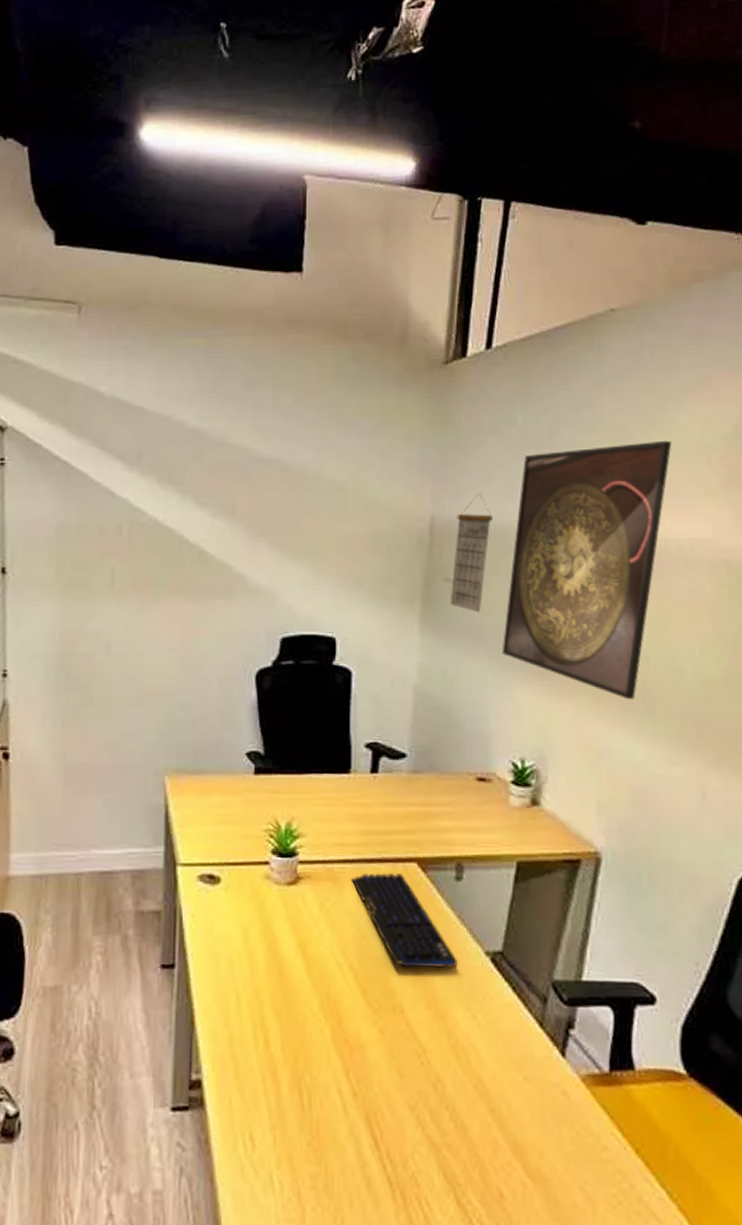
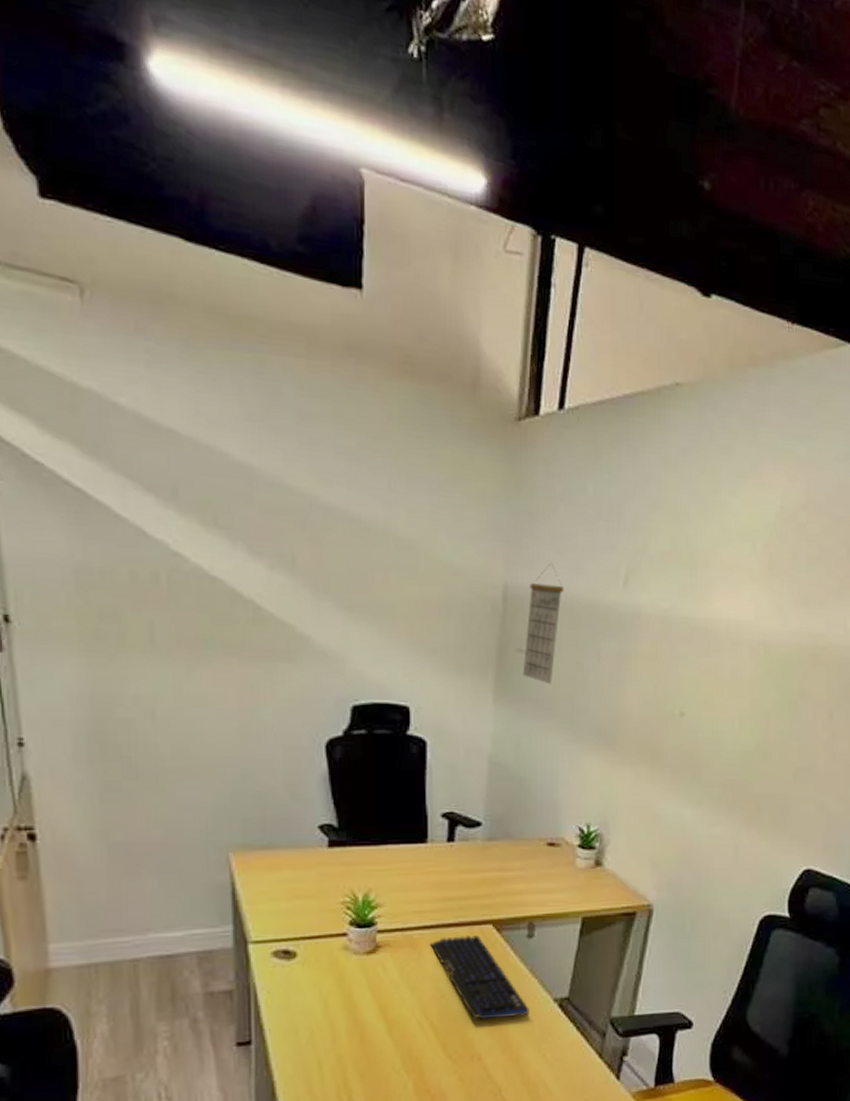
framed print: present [501,440,672,700] -> none [570,523,725,769]

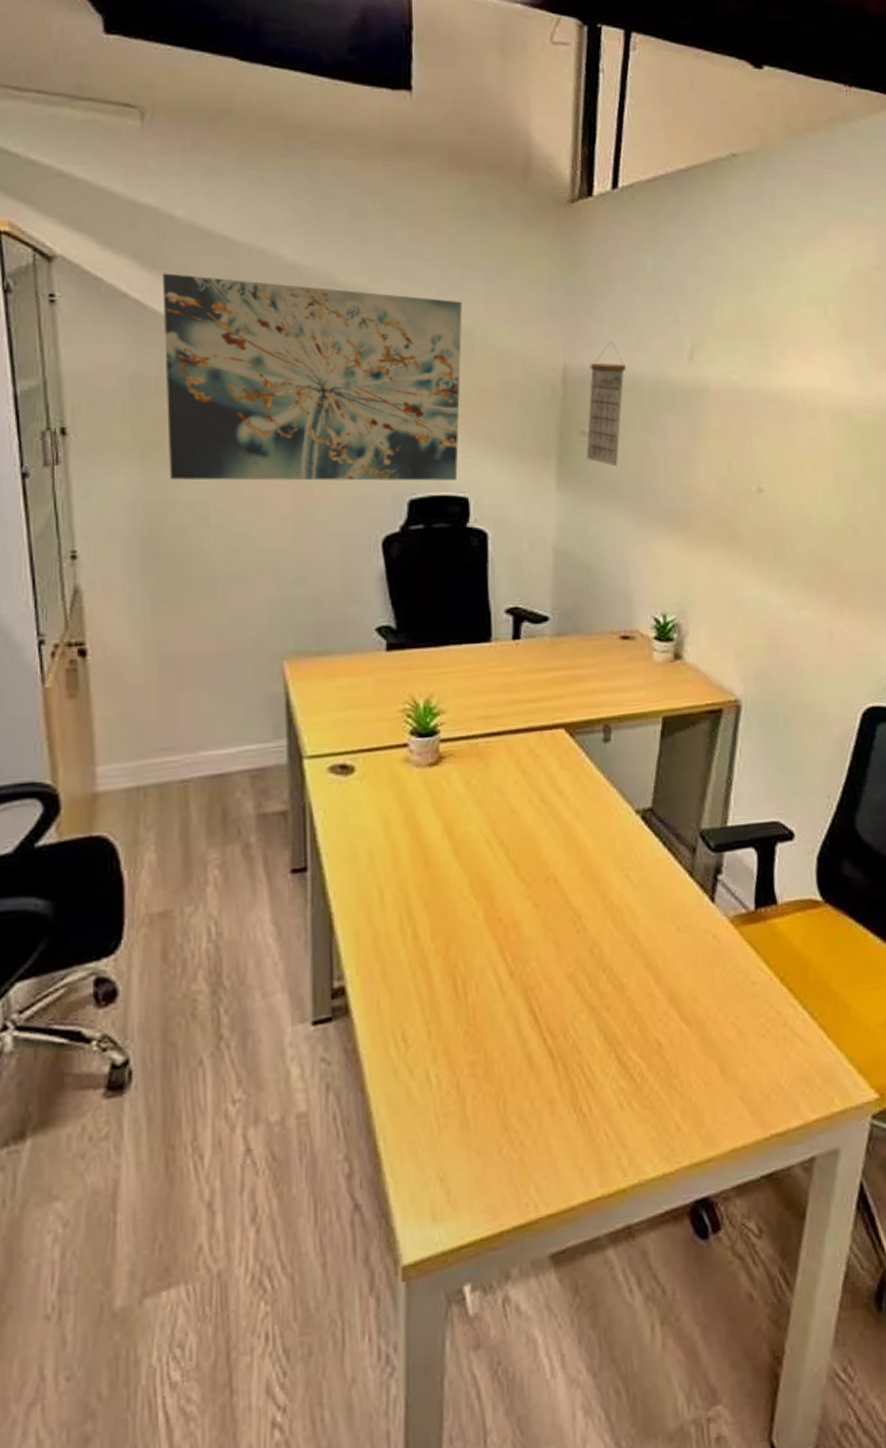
wall art: none [105,462,408,689] -> present [162,273,462,481]
keyboard: present [431,935,529,1020] -> none [498,741,609,837]

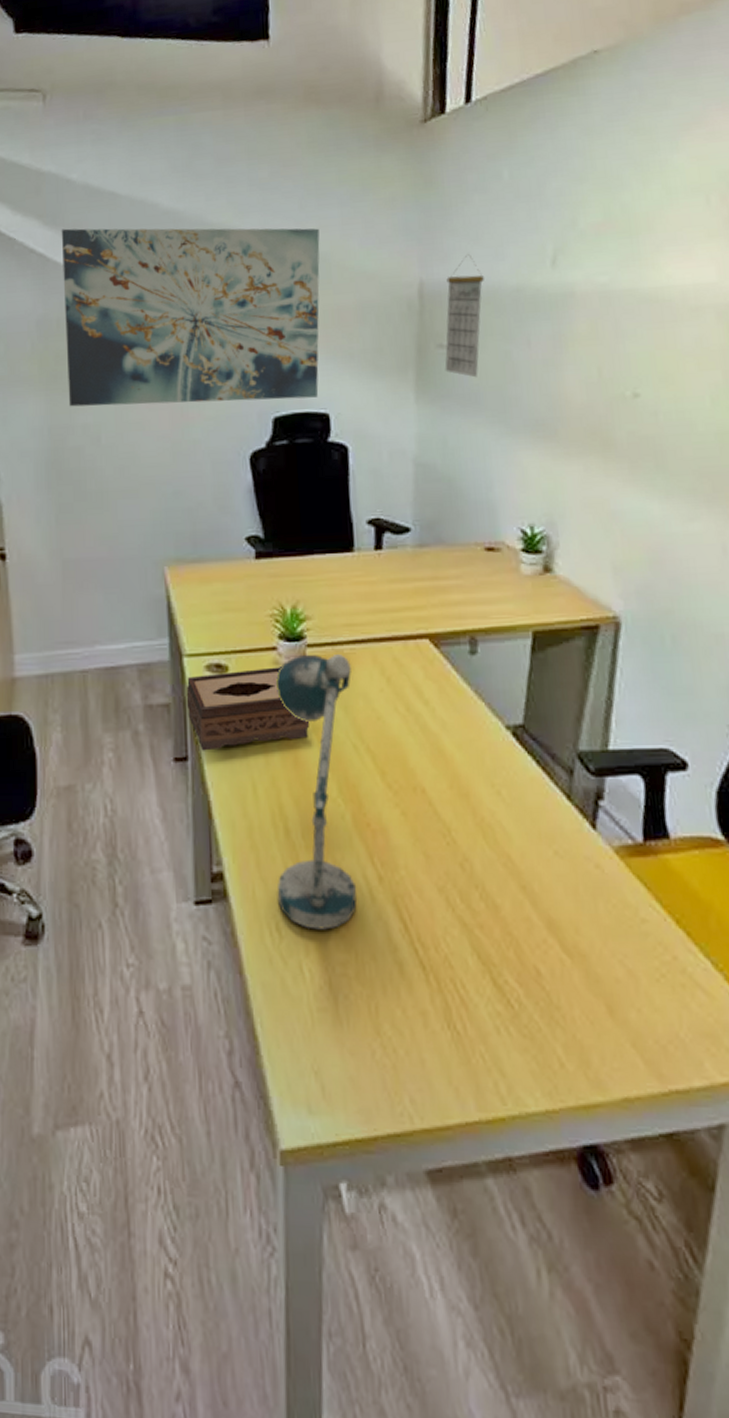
tissue box: none [306,764,442,859] -> present [186,667,310,751]
desk lamp: none [403,748,487,1034] -> present [275,654,357,930]

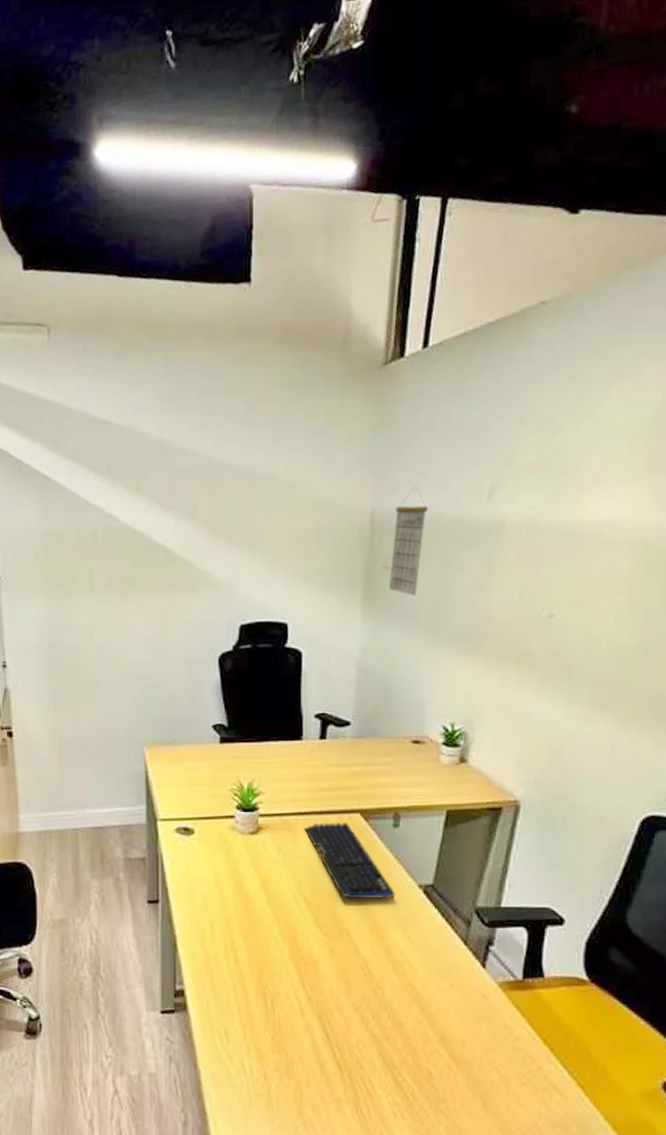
wall art: present [61,228,320,407] -> none [62,453,287,611]
tissue box: present [186,667,310,751] -> none [159,831,259,896]
desk lamp: present [275,654,357,930] -> none [226,823,295,1036]
keyboard: none [363,651,478,747] -> present [305,822,395,899]

